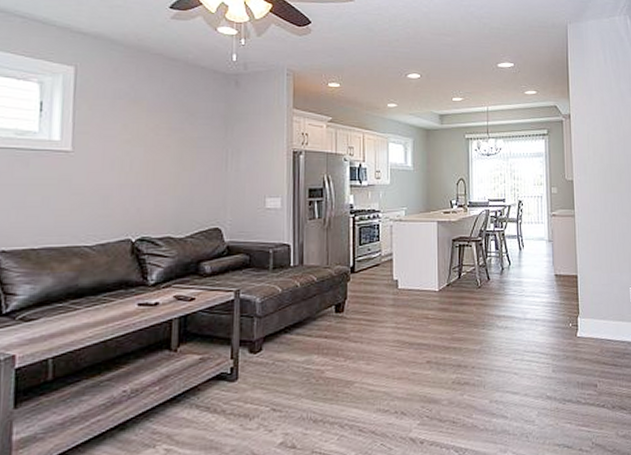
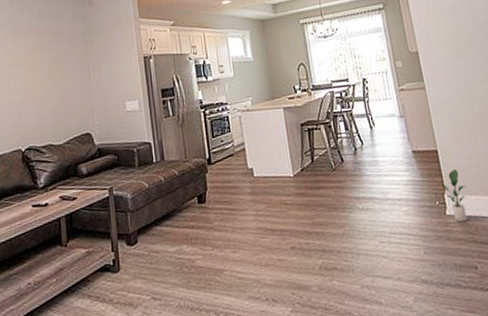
potted plant: none [575,295,598,344] -> present [440,169,467,222]

